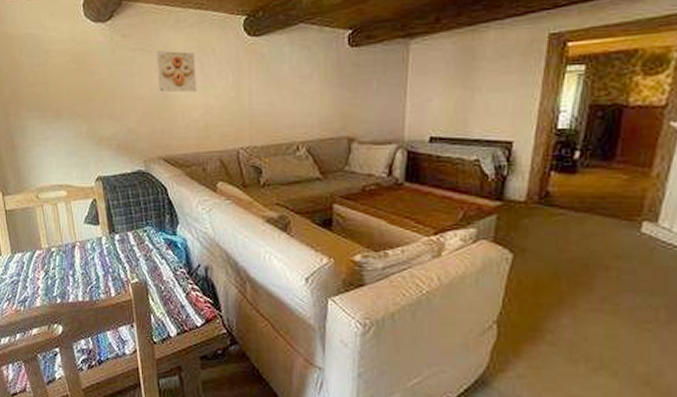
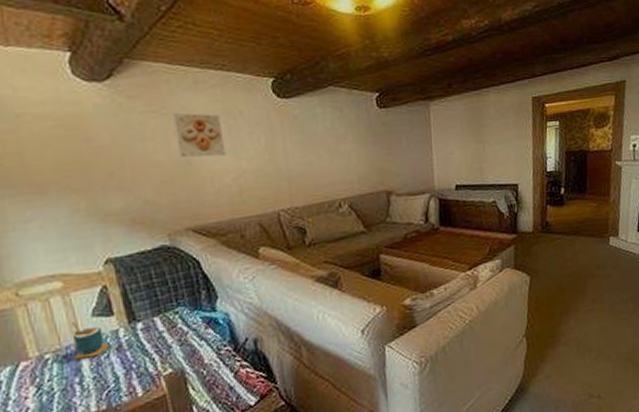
cup: none [70,224,95,257] -> present [72,320,110,360]

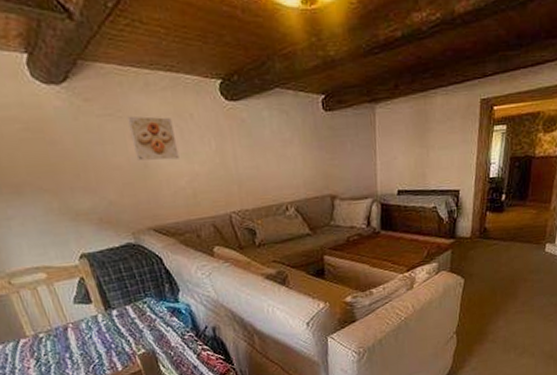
cup: present [72,320,110,360] -> none [58,306,91,339]

